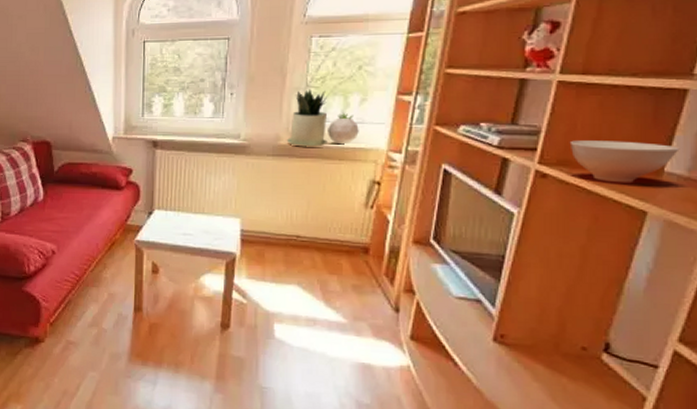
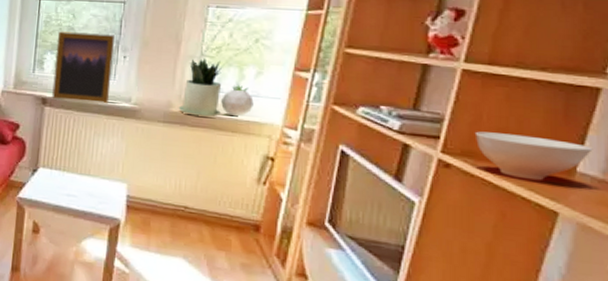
picture frame: none [162,72,220,142] -> present [52,31,115,104]

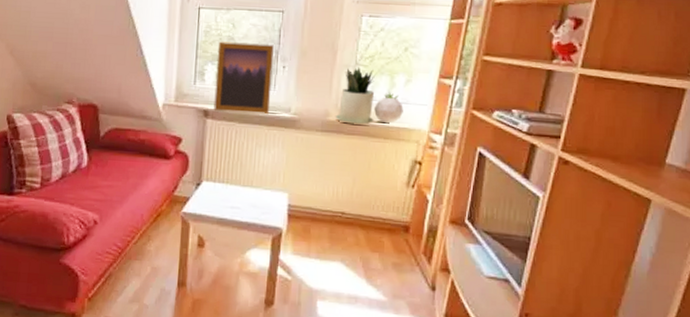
bowl: present [474,131,593,181] -> none [588,130,679,173]

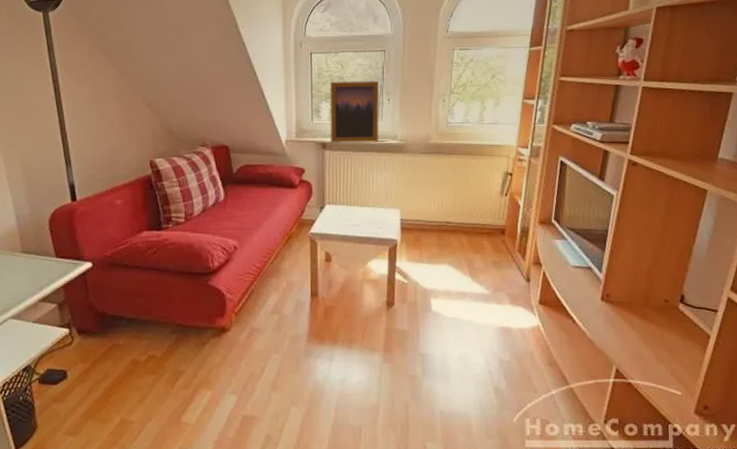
planter: present [335,67,376,125] -> none [435,95,469,145]
succulent plant: present [374,92,403,124] -> none [469,115,494,143]

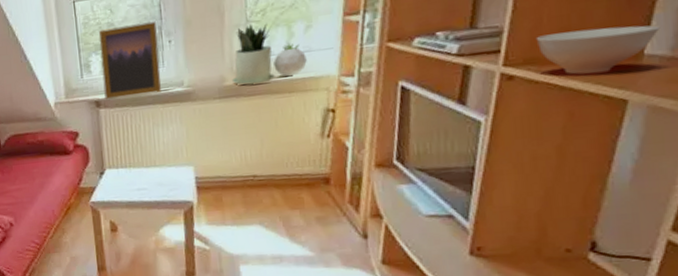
planter: none [435,95,469,145] -> present [231,23,275,86]
succulent plant: none [469,115,494,143] -> present [273,43,307,77]
bowl: none [652,134,728,168] -> present [535,25,660,75]

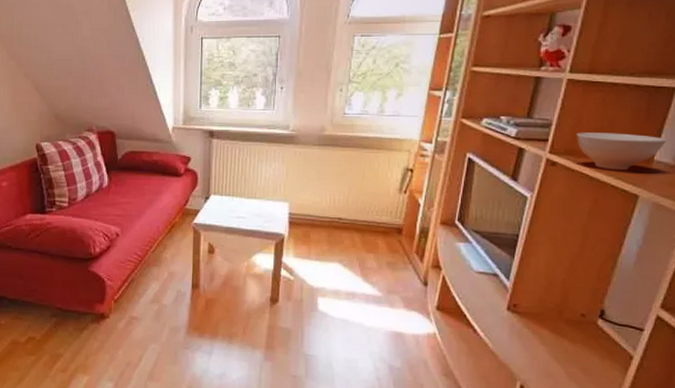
picture frame: present [98,21,162,100] -> none [218,68,272,133]
planter: present [231,23,275,86] -> none [330,84,368,138]
succulent plant: present [273,43,307,77] -> none [367,106,395,135]

